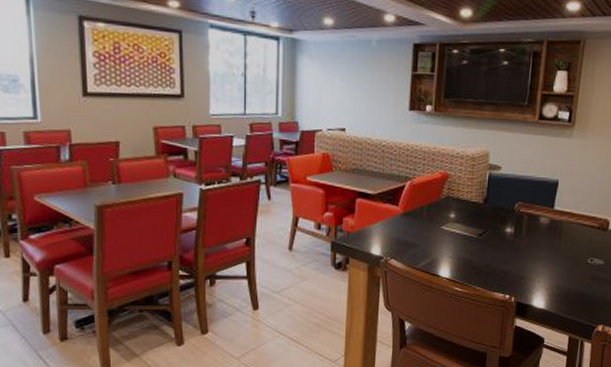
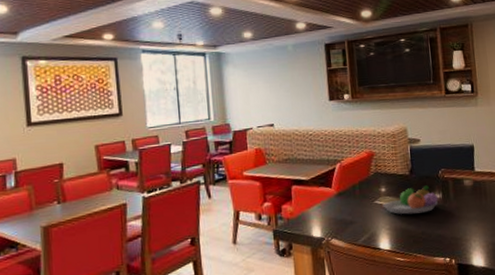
fruit bowl: none [449,217,510,246] -> present [383,185,439,215]

